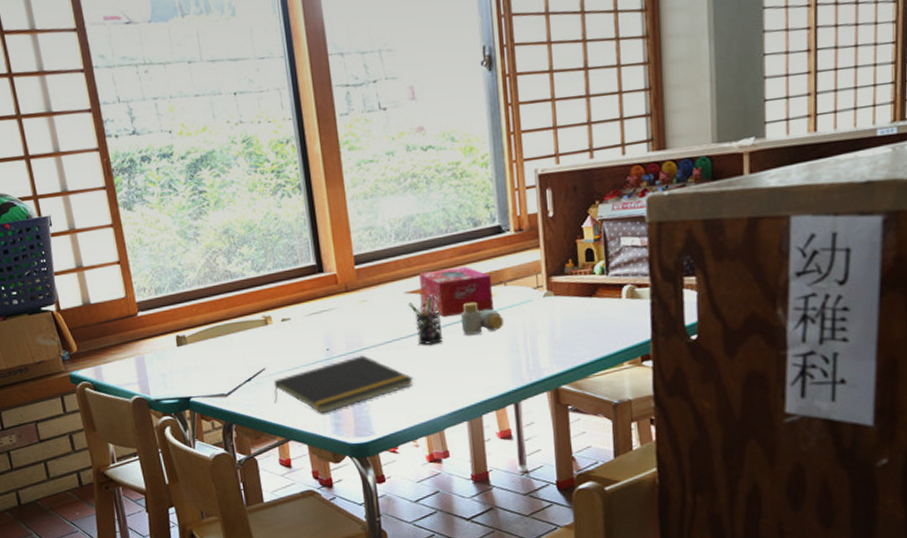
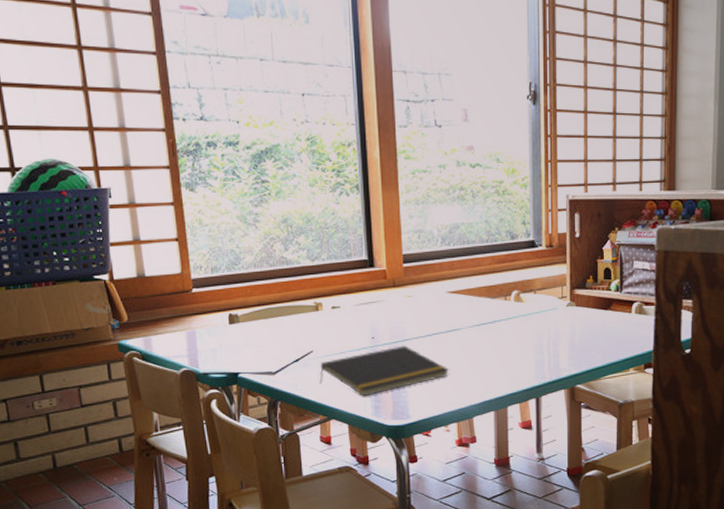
pen holder: present [408,291,444,346] -> none [448,292,478,342]
tissue box: present [419,266,493,316] -> none [461,274,523,316]
pill bottle: present [460,302,504,335] -> none [494,305,532,334]

